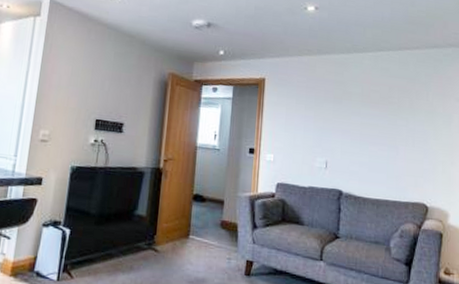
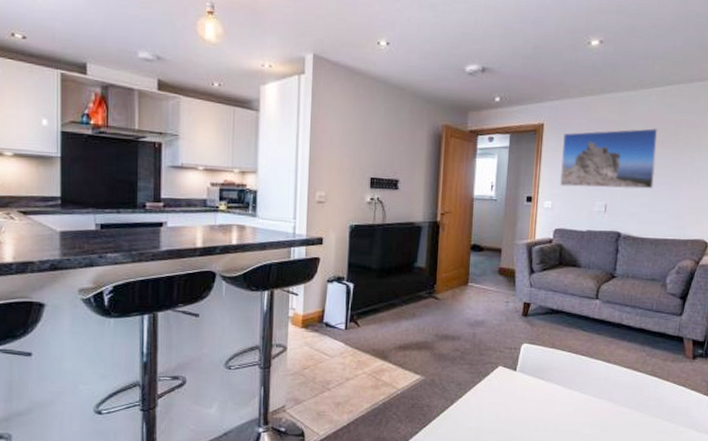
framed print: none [280,88,373,149] -> present [559,128,658,189]

